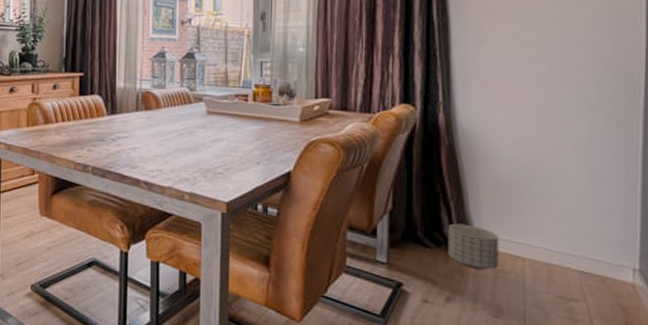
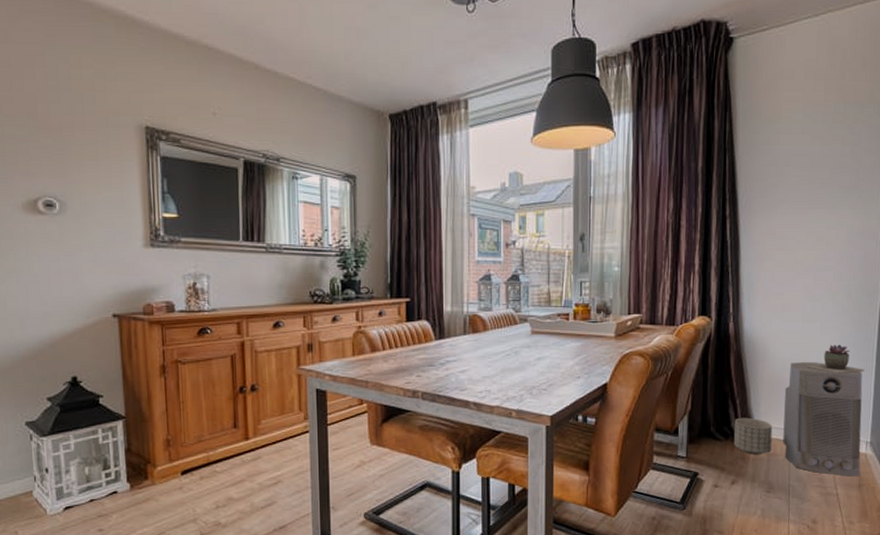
air purifier: none [513,163,627,312] -> present [783,362,863,477]
succulent plant: none [541,145,627,182] -> present [805,344,865,374]

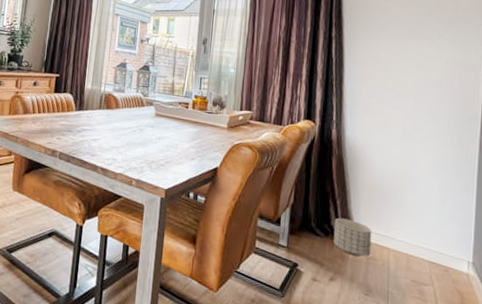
air purifier: present [783,362,863,477] -> none [382,173,464,296]
succulent plant: present [805,344,865,374] -> none [405,162,466,193]

